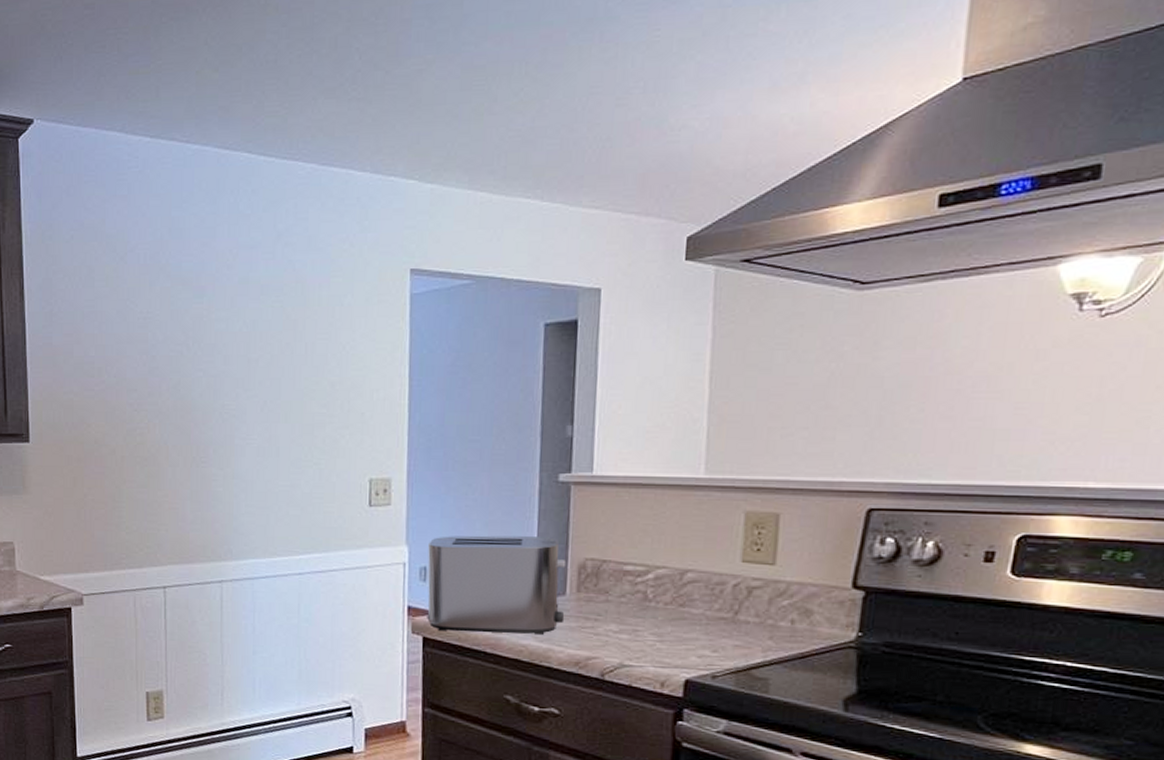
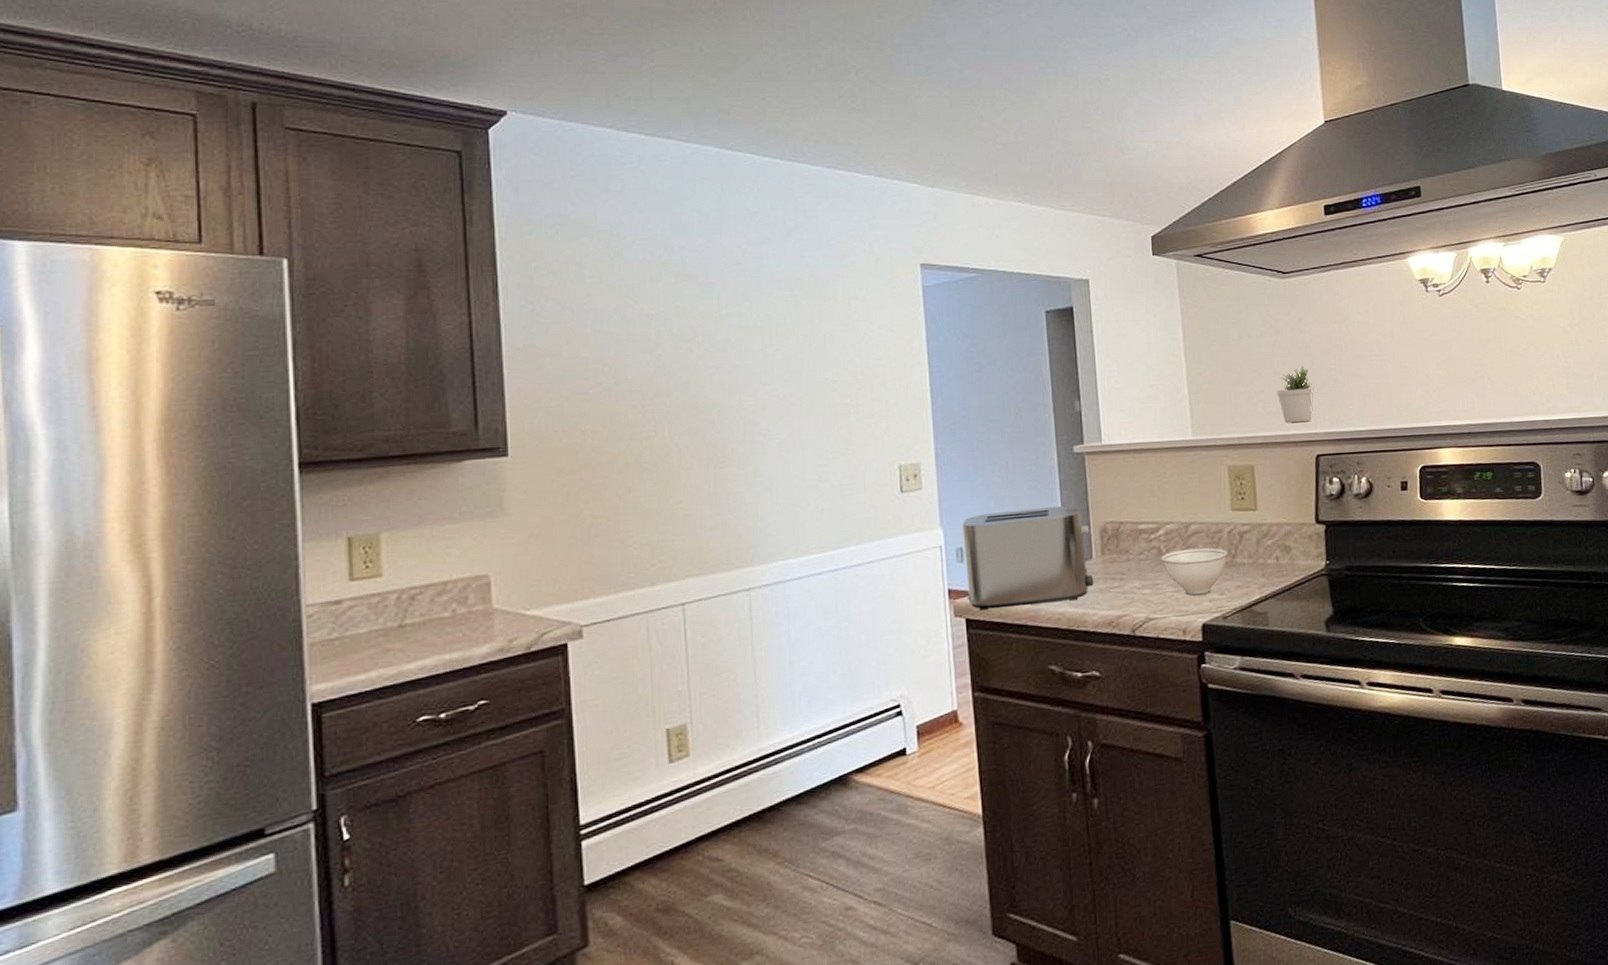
bowl: none [646,597,730,649] -> present [1161,547,1228,596]
potted plant: none [826,400,879,469] -> present [1277,366,1314,424]

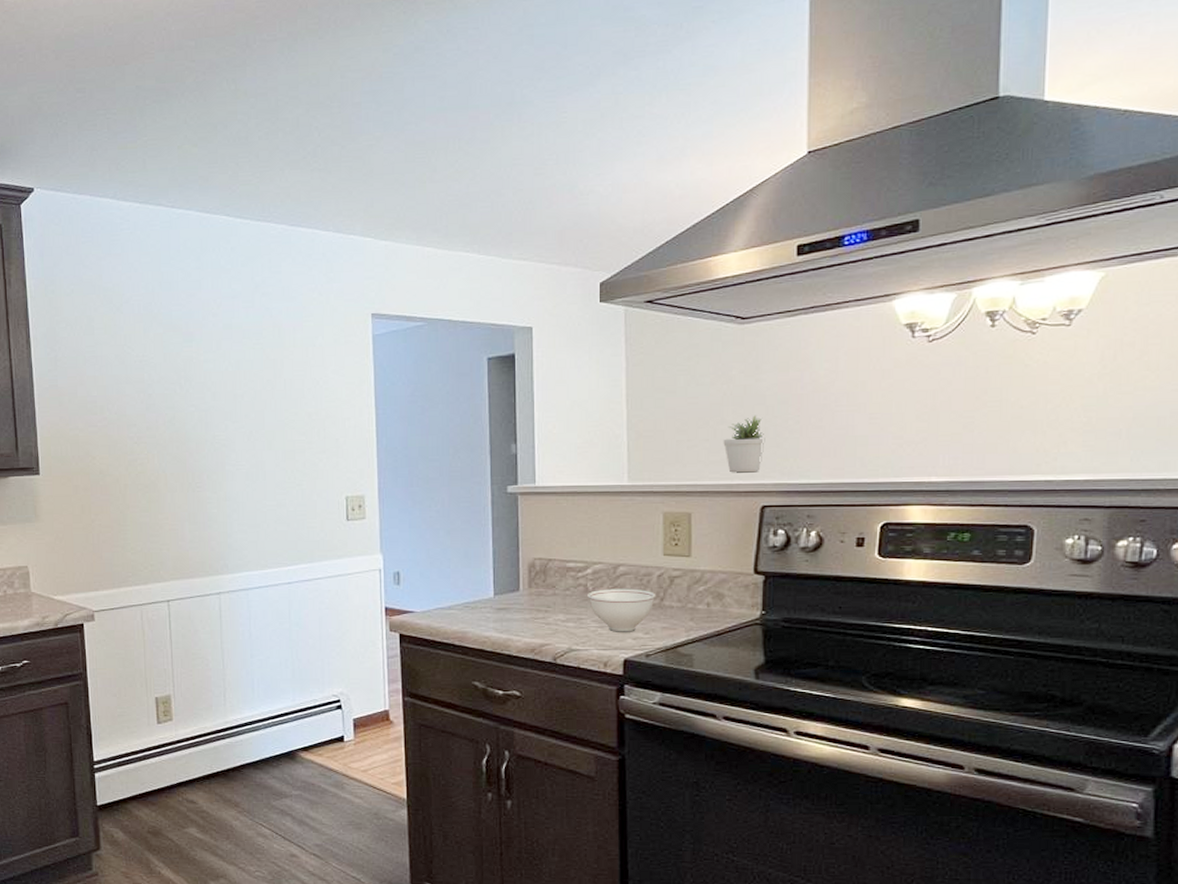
toaster: present [962,505,1094,610] -> none [400,541,520,628]

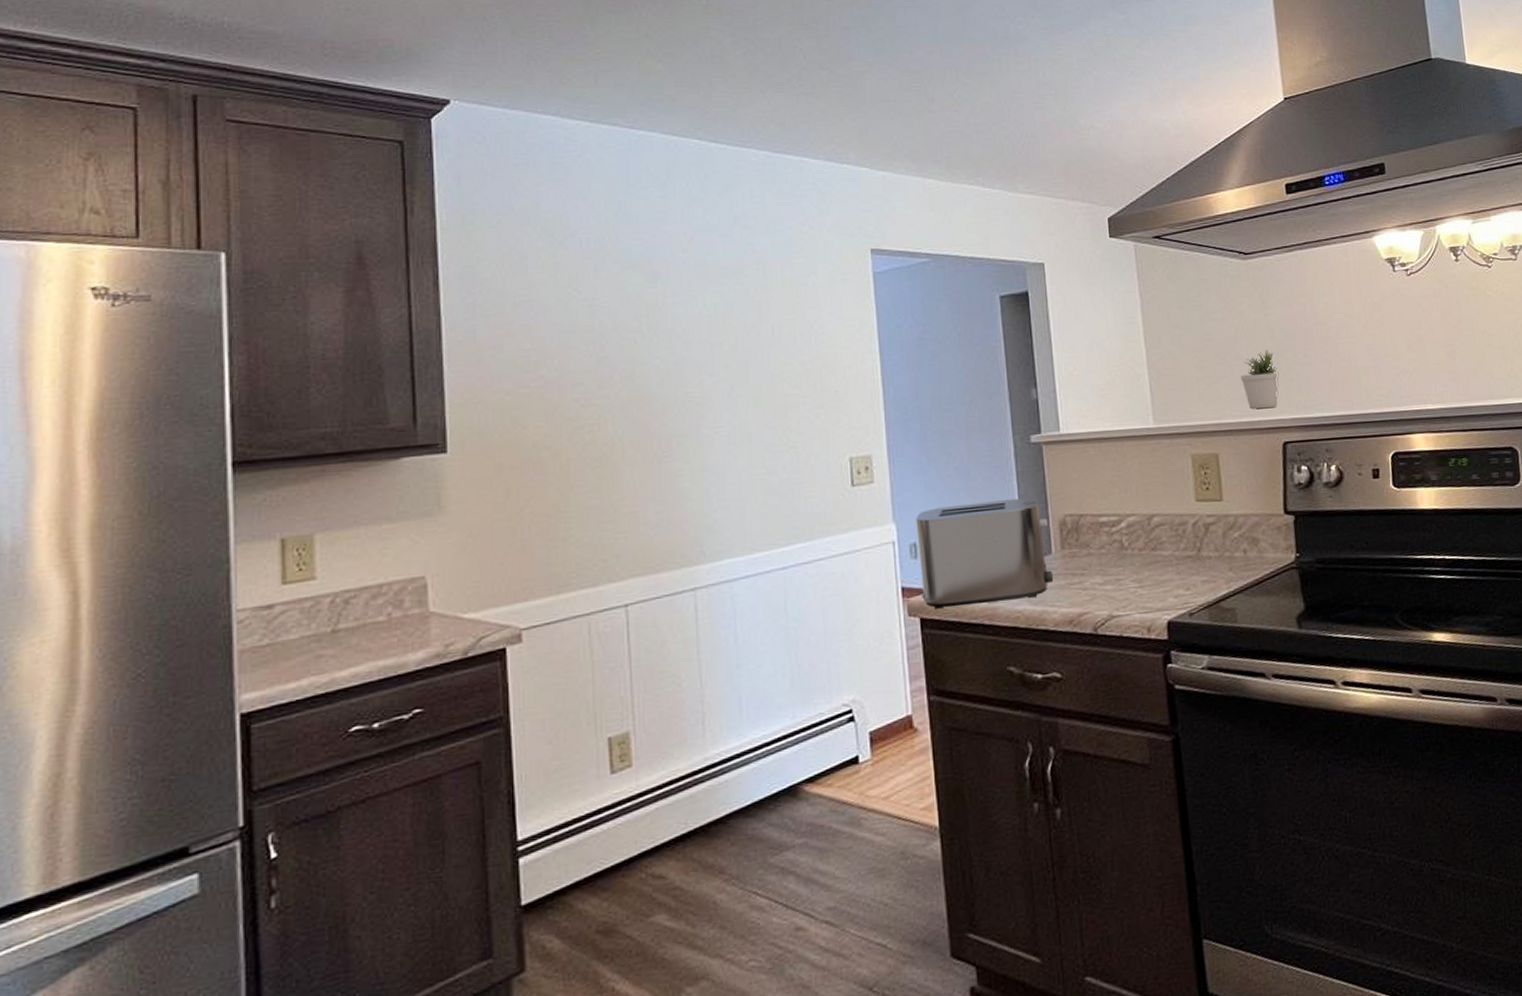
toaster: none [400,541,520,628] -> present [916,498,1054,609]
bowl: present [588,588,656,632] -> none [1124,540,1193,592]

